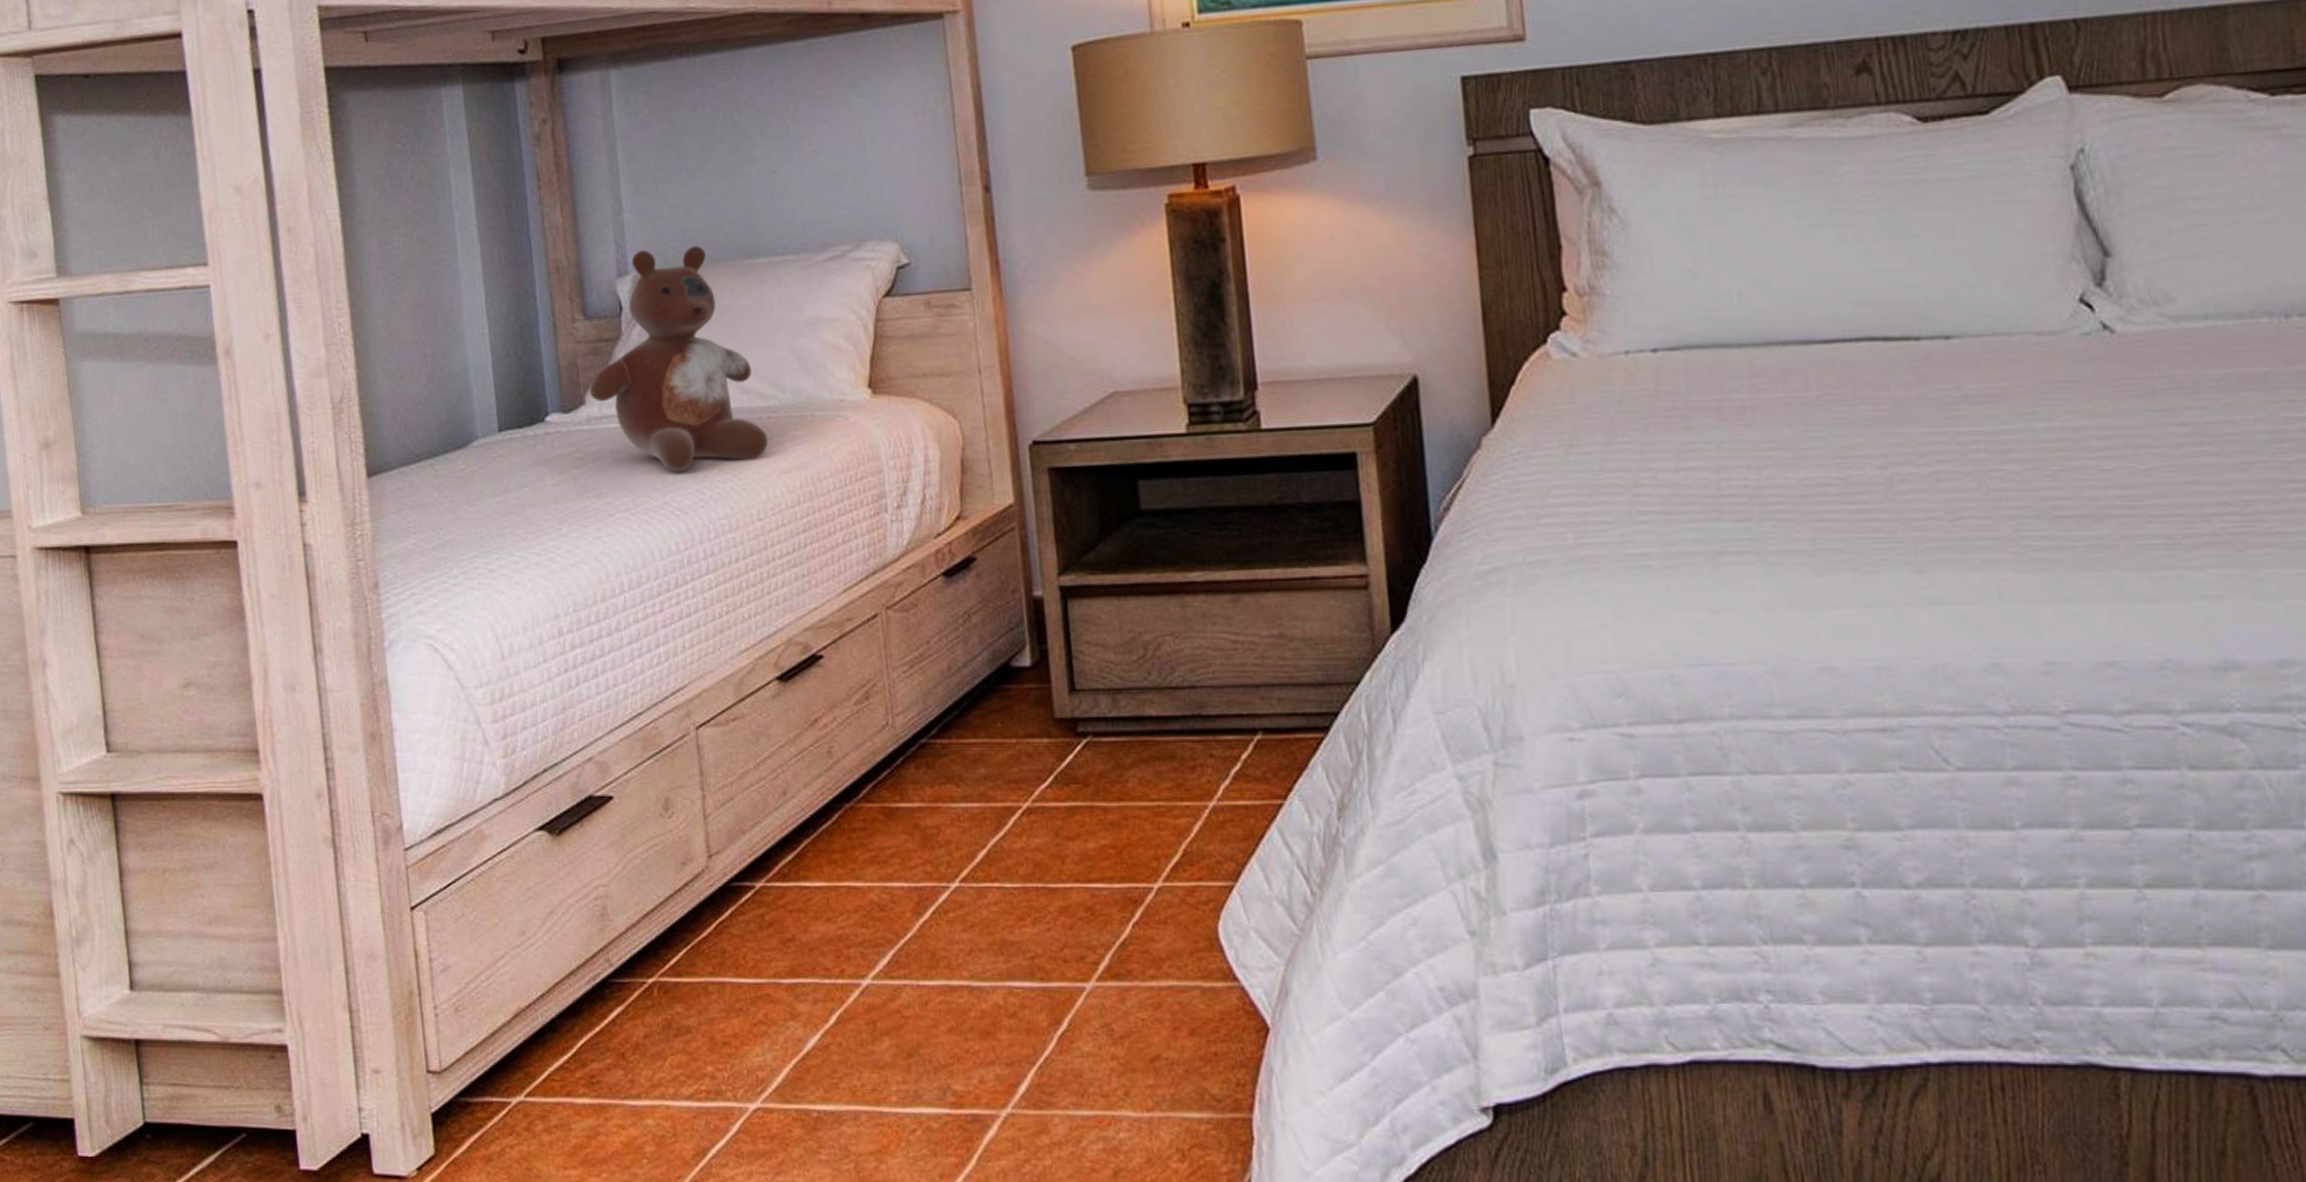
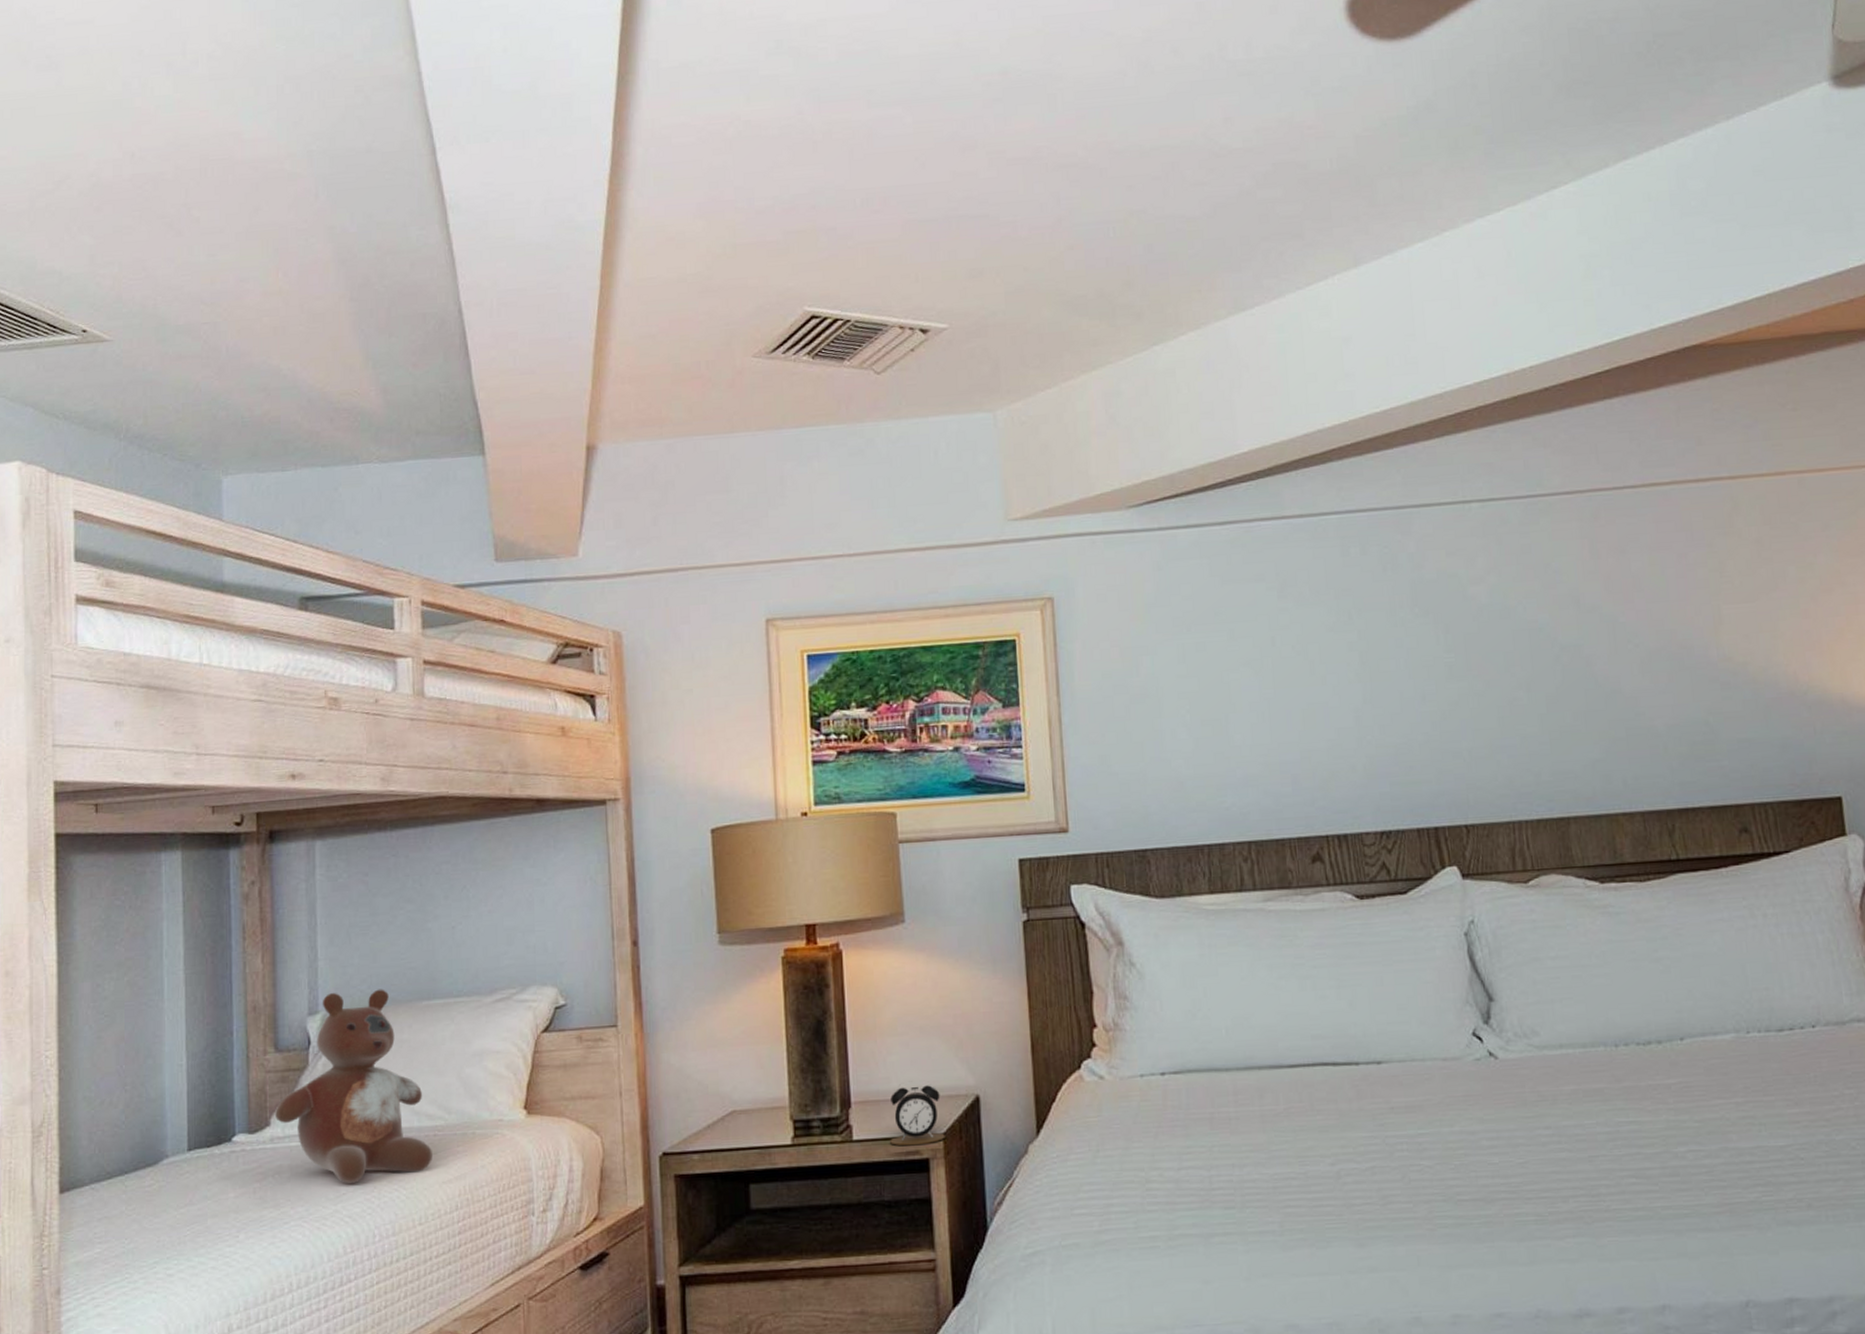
alarm clock: none [1306,356,1376,437] -> present [890,1080,945,1146]

